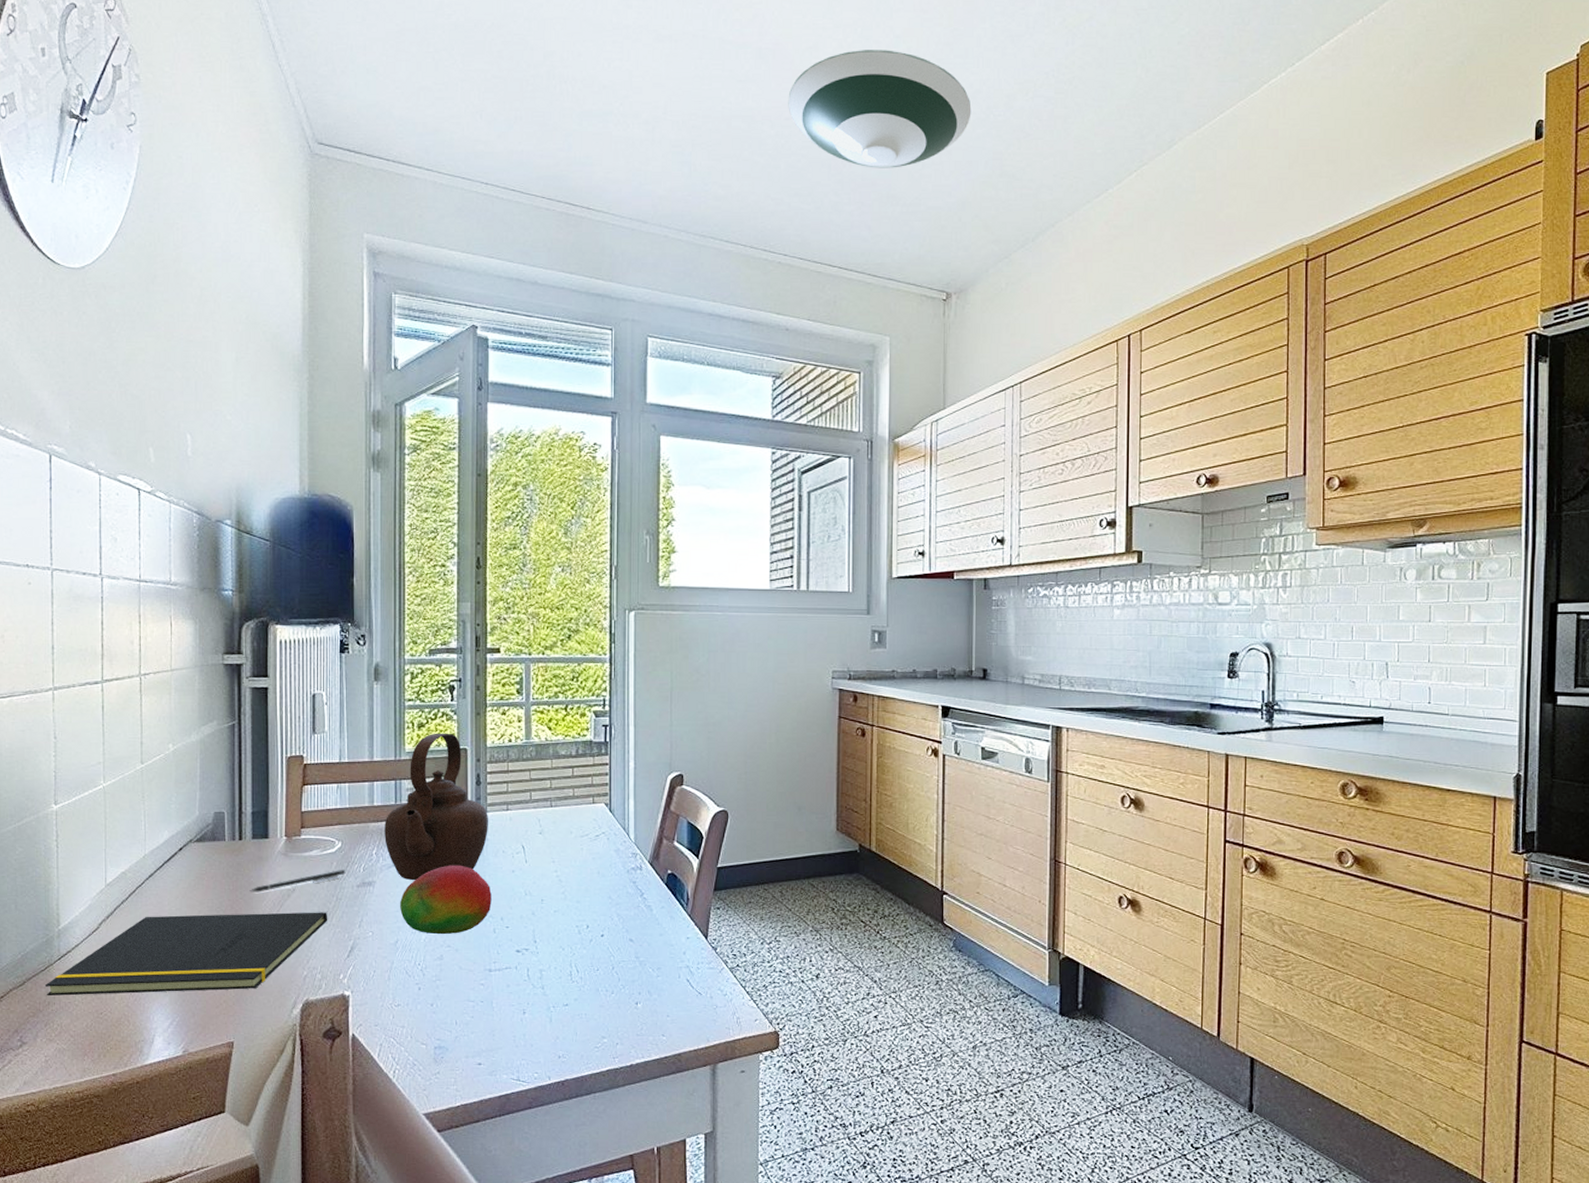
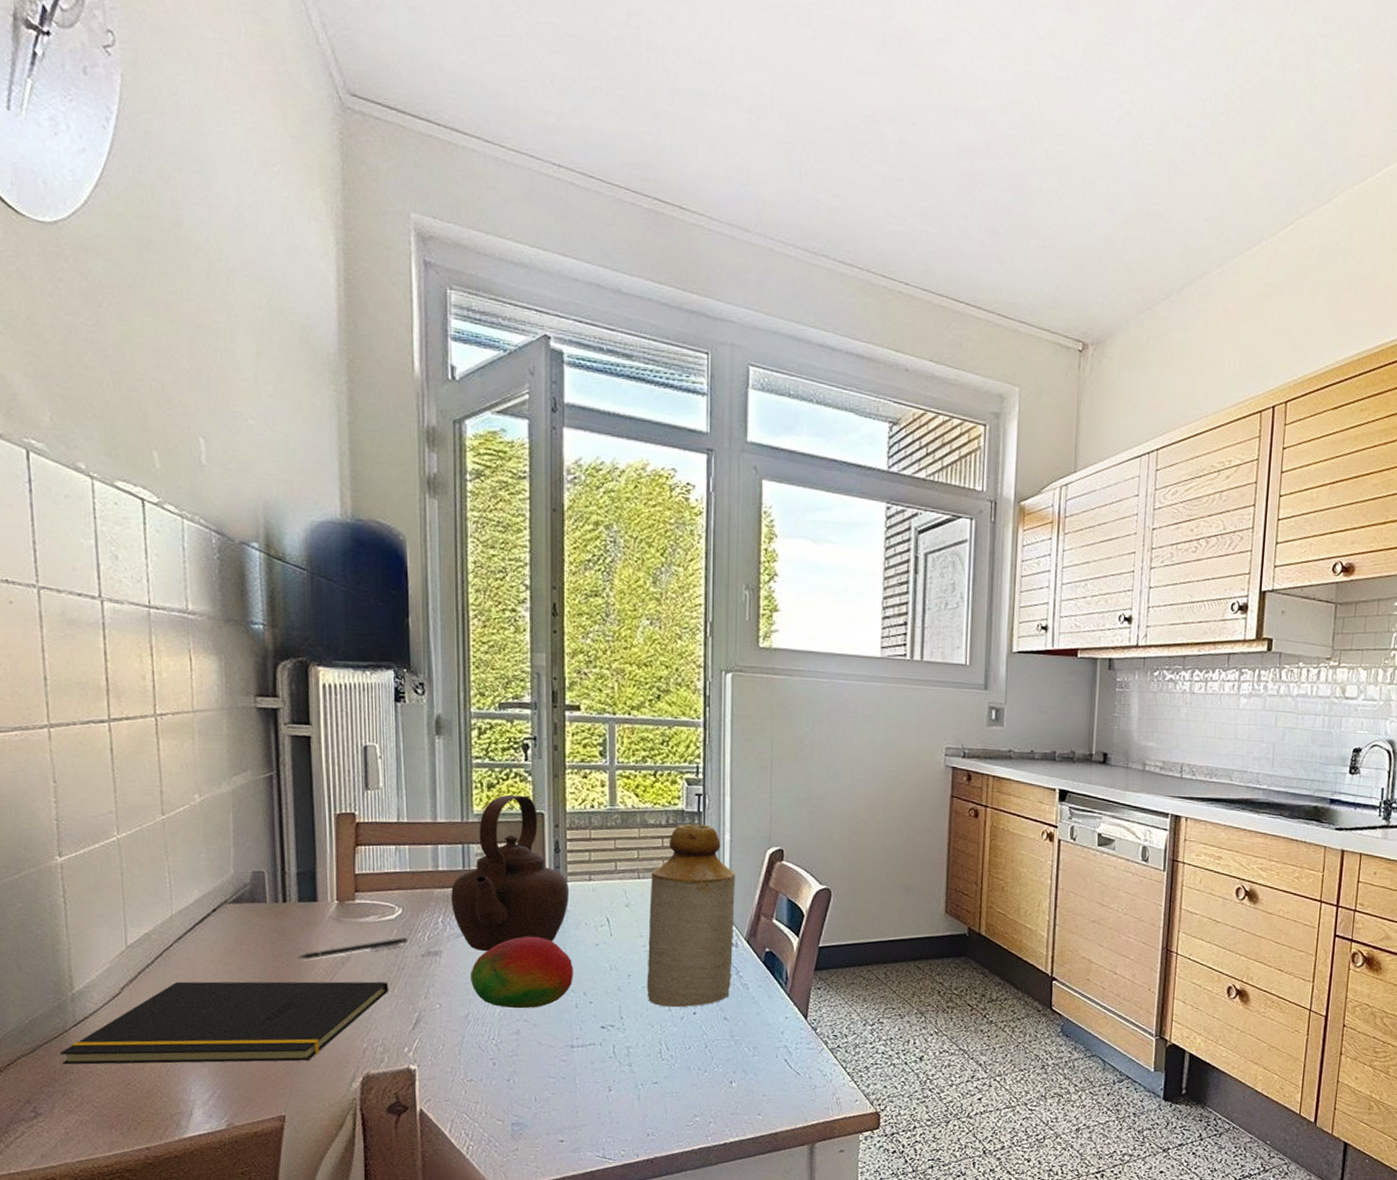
bottle: none [558,753,639,931] -> present [647,823,735,1008]
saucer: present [788,50,972,168] -> none [914,49,1120,194]

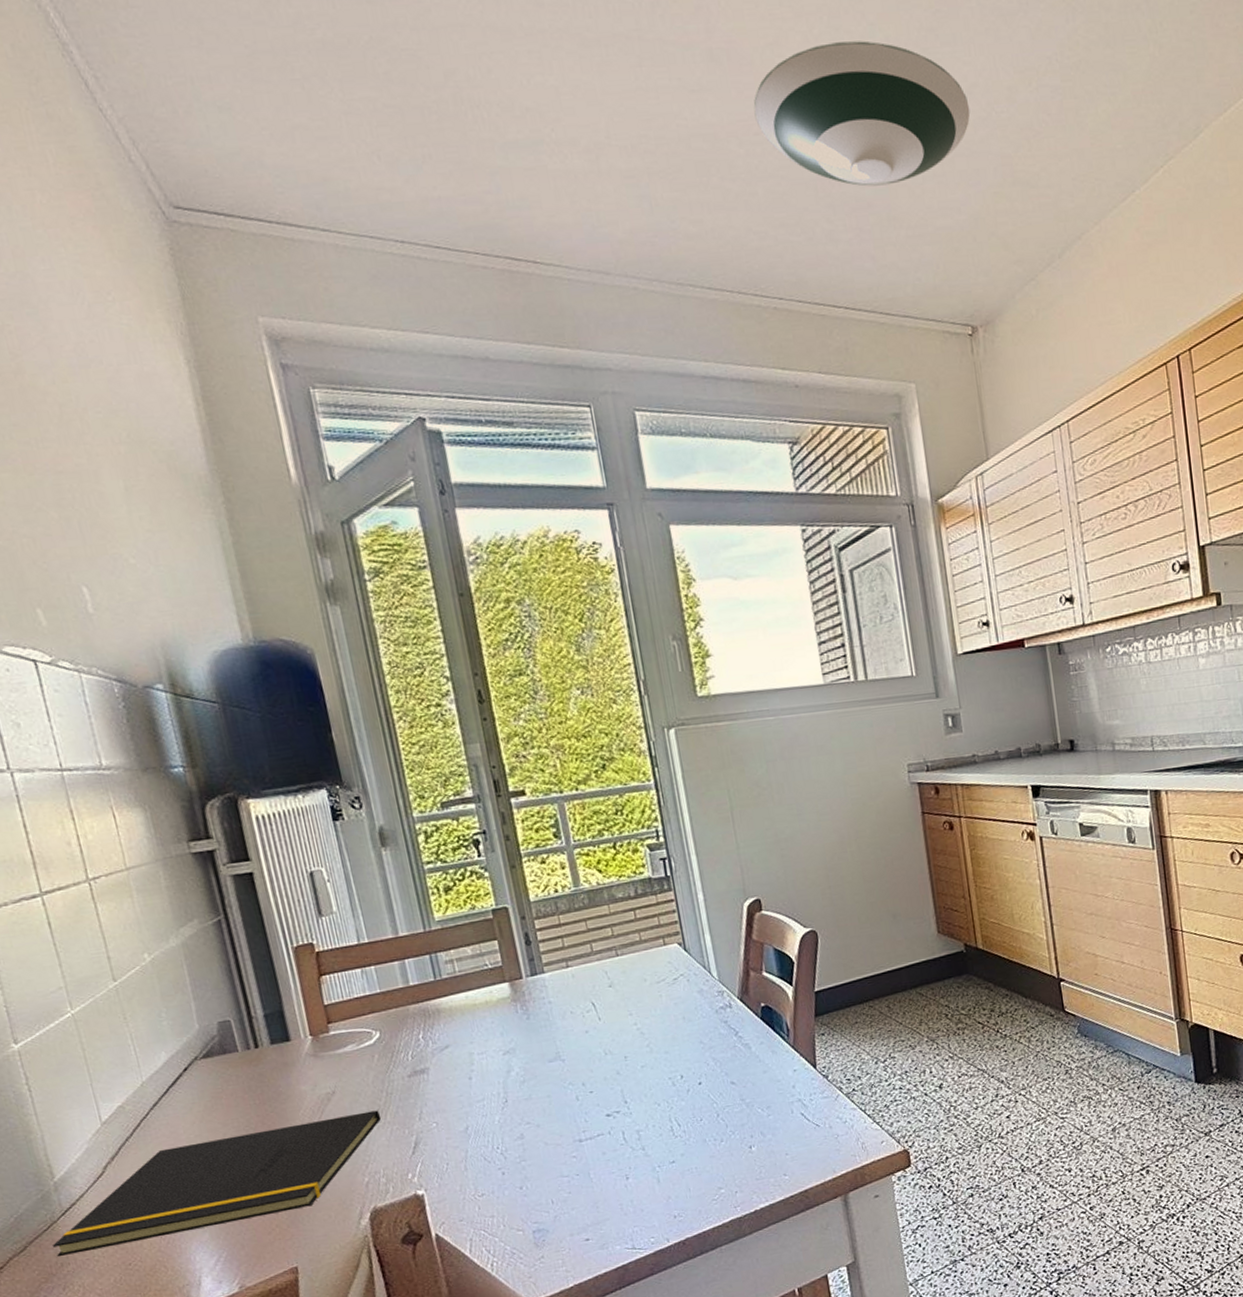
pen: present [297,937,408,960] -> none [280,1060,392,1103]
teapot: present [451,794,569,952] -> none [426,893,550,1060]
fruit: present [471,936,573,1009] -> none [462,1034,569,1114]
bottle: present [647,823,735,1008] -> none [629,888,733,1083]
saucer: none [914,49,1120,194] -> present [753,41,970,186]

